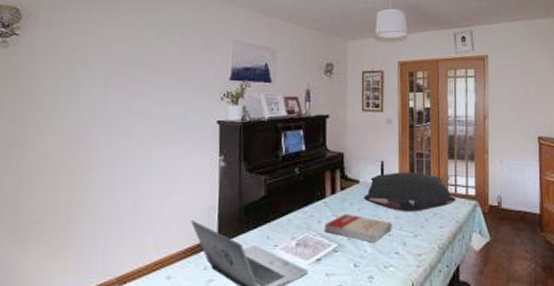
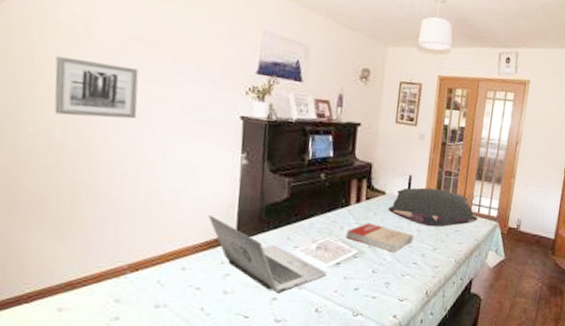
wall art: none [54,85,127,137] -> present [54,55,139,119]

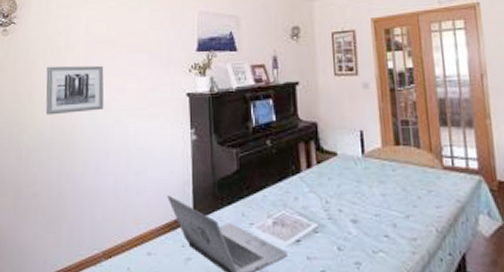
book: present [346,222,414,252] -> none [302,190,379,223]
pillow: present [388,187,478,227] -> none [343,142,455,189]

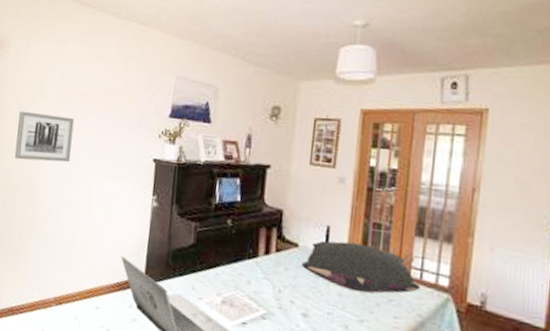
pillow: none [343,142,455,189] -> present [302,240,421,294]

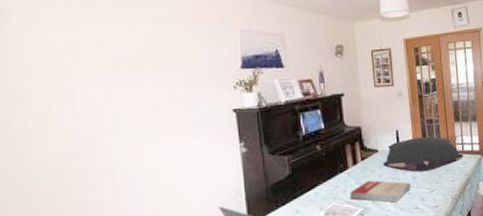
wall art: present [14,110,75,163] -> none [46,85,134,144]
book: none [254,278,333,319] -> present [350,180,411,203]

